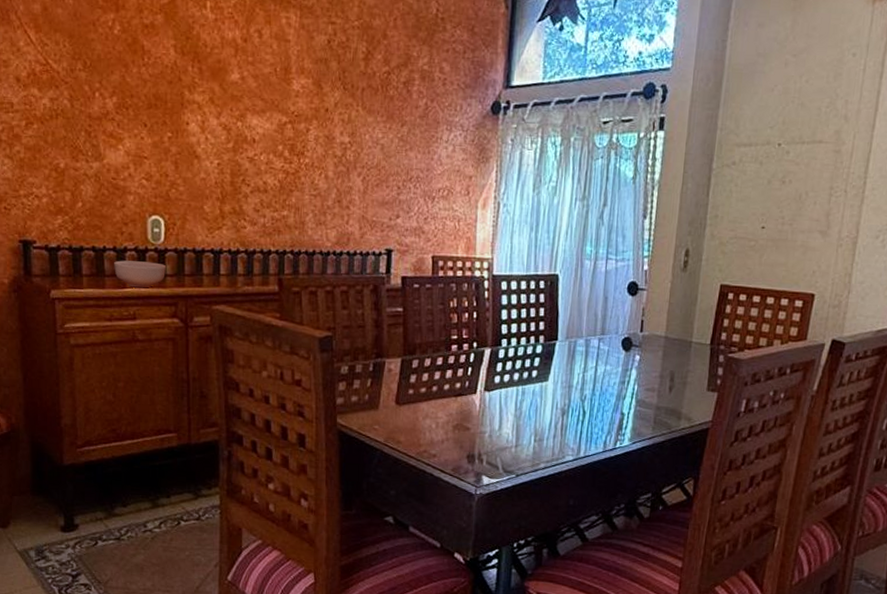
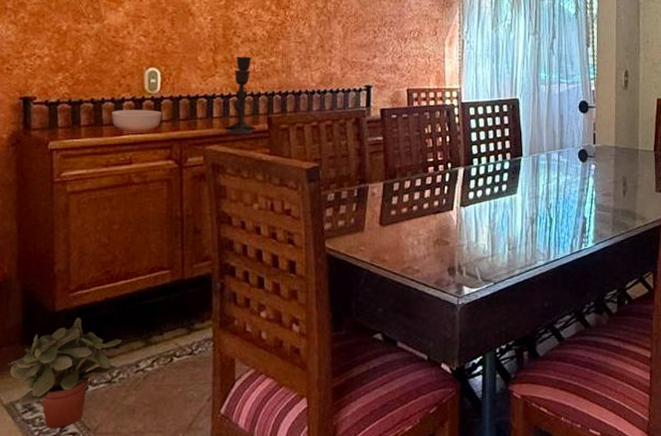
potted plant: none [19,472,130,578] -> present [7,317,122,428]
candlestick: none [232,207,266,296] -> present [225,56,256,135]

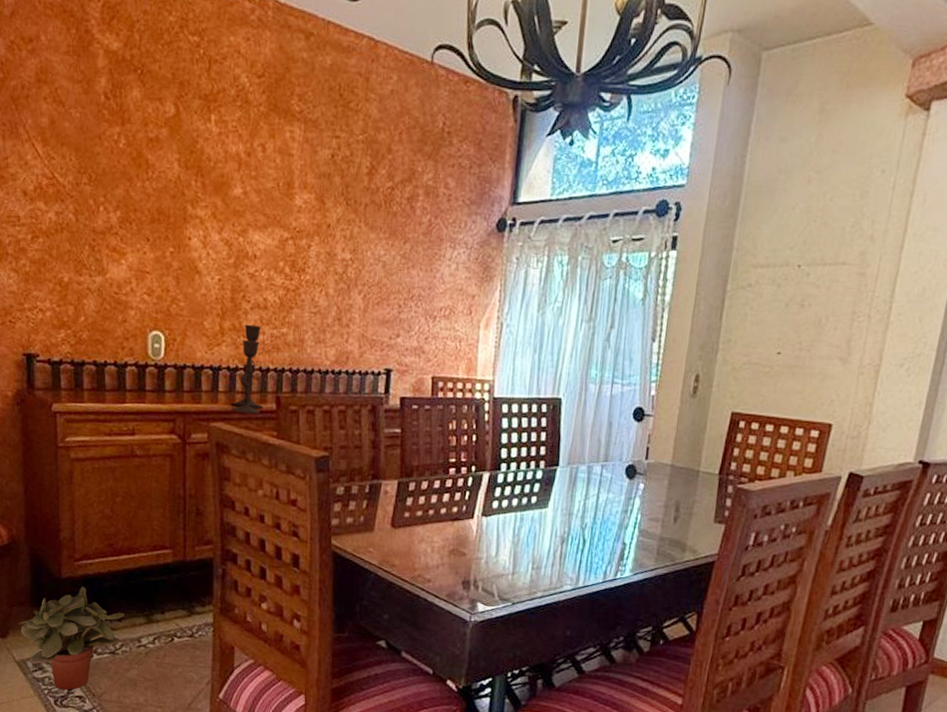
bowl: present [111,110,162,134] -> none [113,375,166,404]

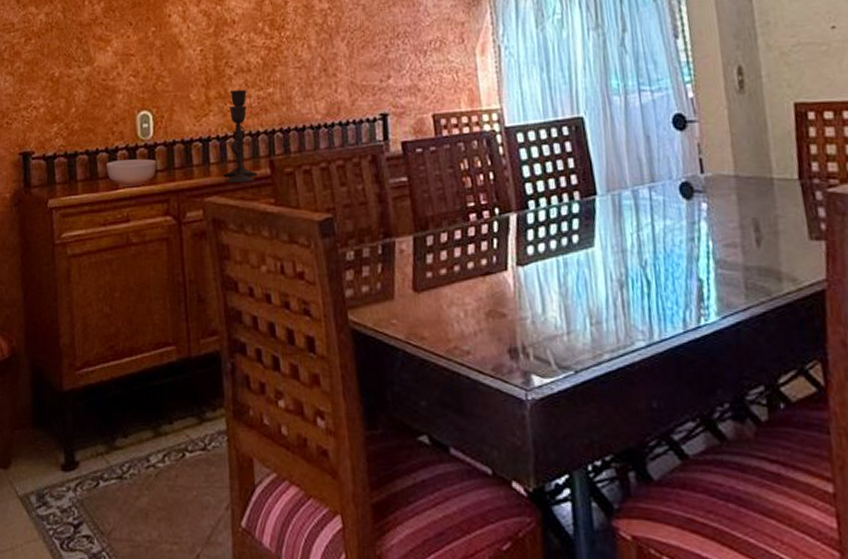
potted plant: present [18,586,125,690] -> none [20,398,131,529]
bowl: none [113,375,166,404] -> present [105,159,157,188]

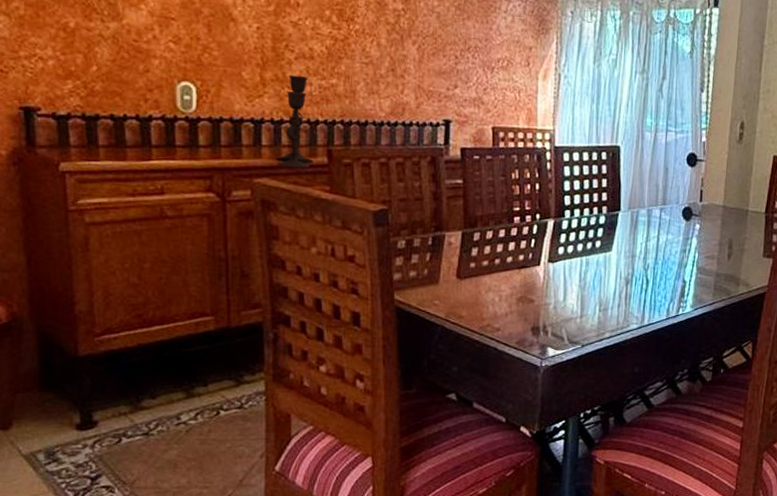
bowl: present [105,159,157,188] -> none [136,130,200,161]

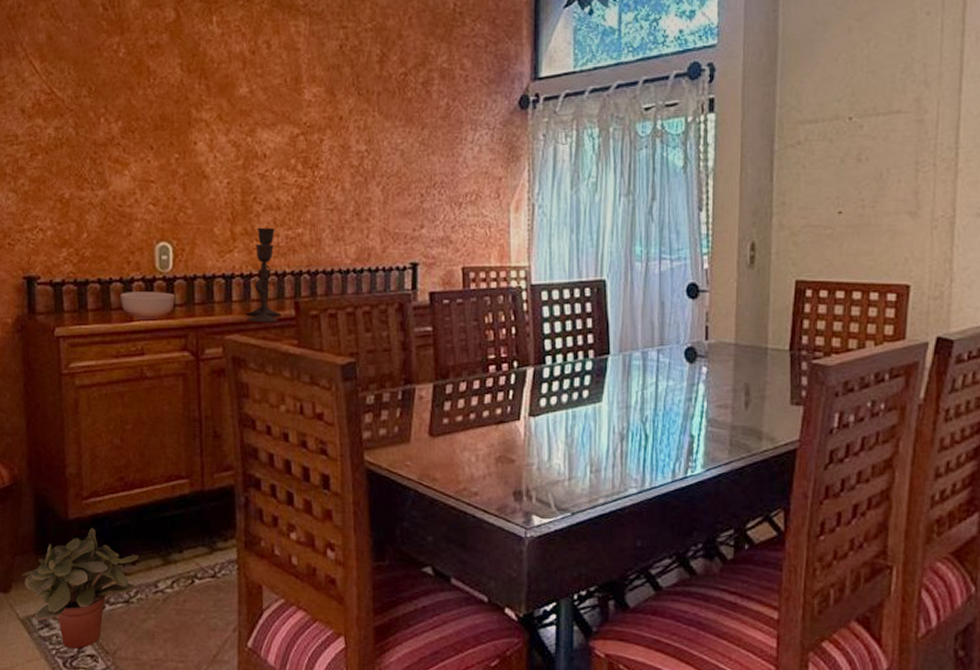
potted plant: none [23,363,159,481] -> present [21,527,139,649]
bowl: none [136,130,200,161] -> present [119,292,176,321]

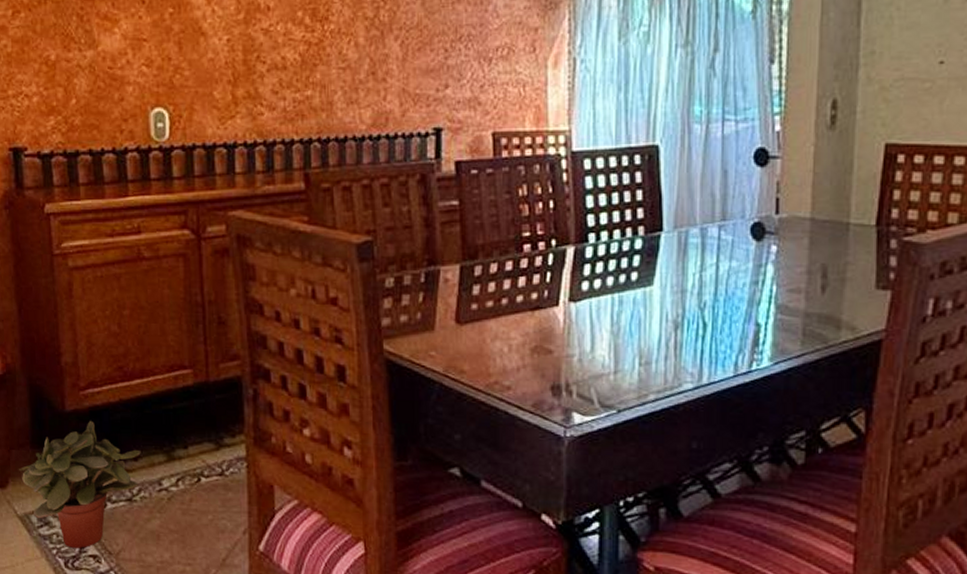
bowl: present [119,292,176,321] -> none [113,163,174,195]
candlestick: present [246,227,282,322] -> none [250,89,290,197]

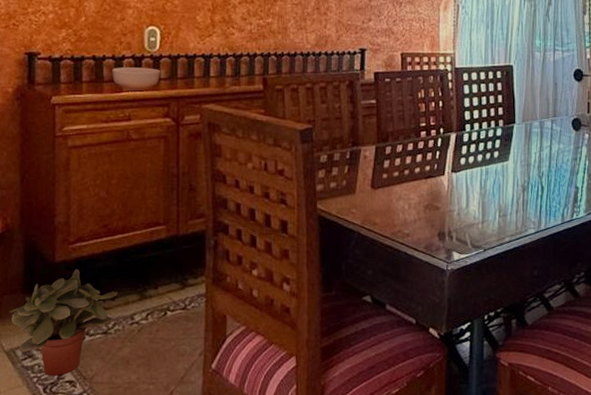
bowl: none [113,163,174,195] -> present [111,67,161,92]

